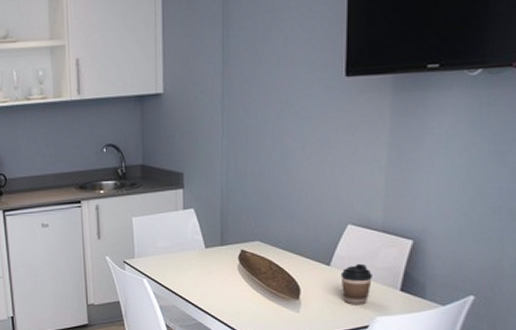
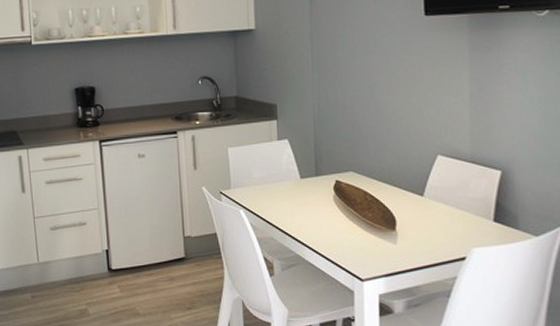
coffee cup: present [340,263,372,305] -> none [434,194,466,236]

